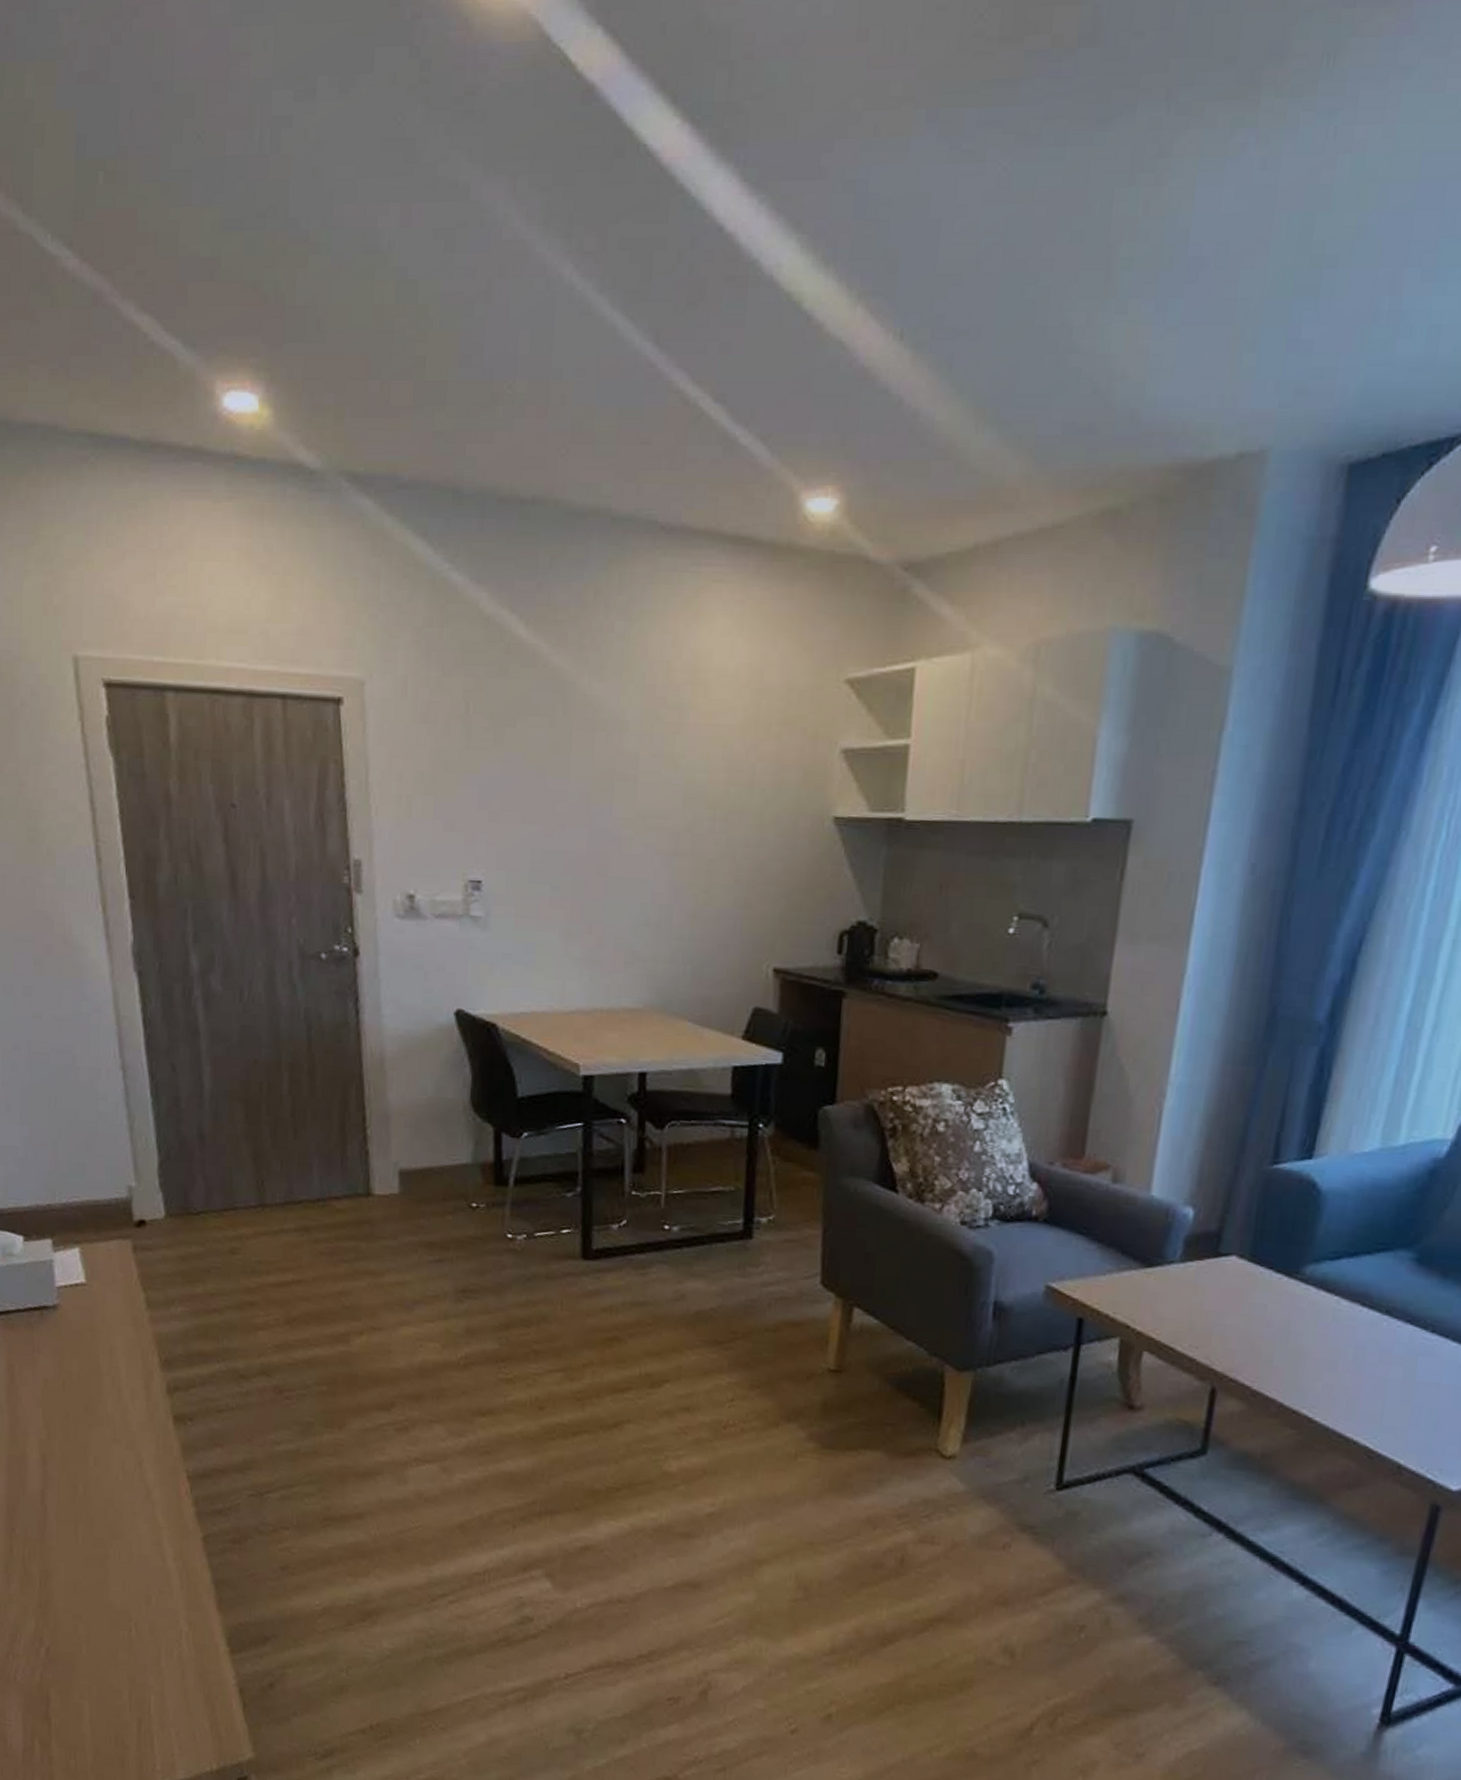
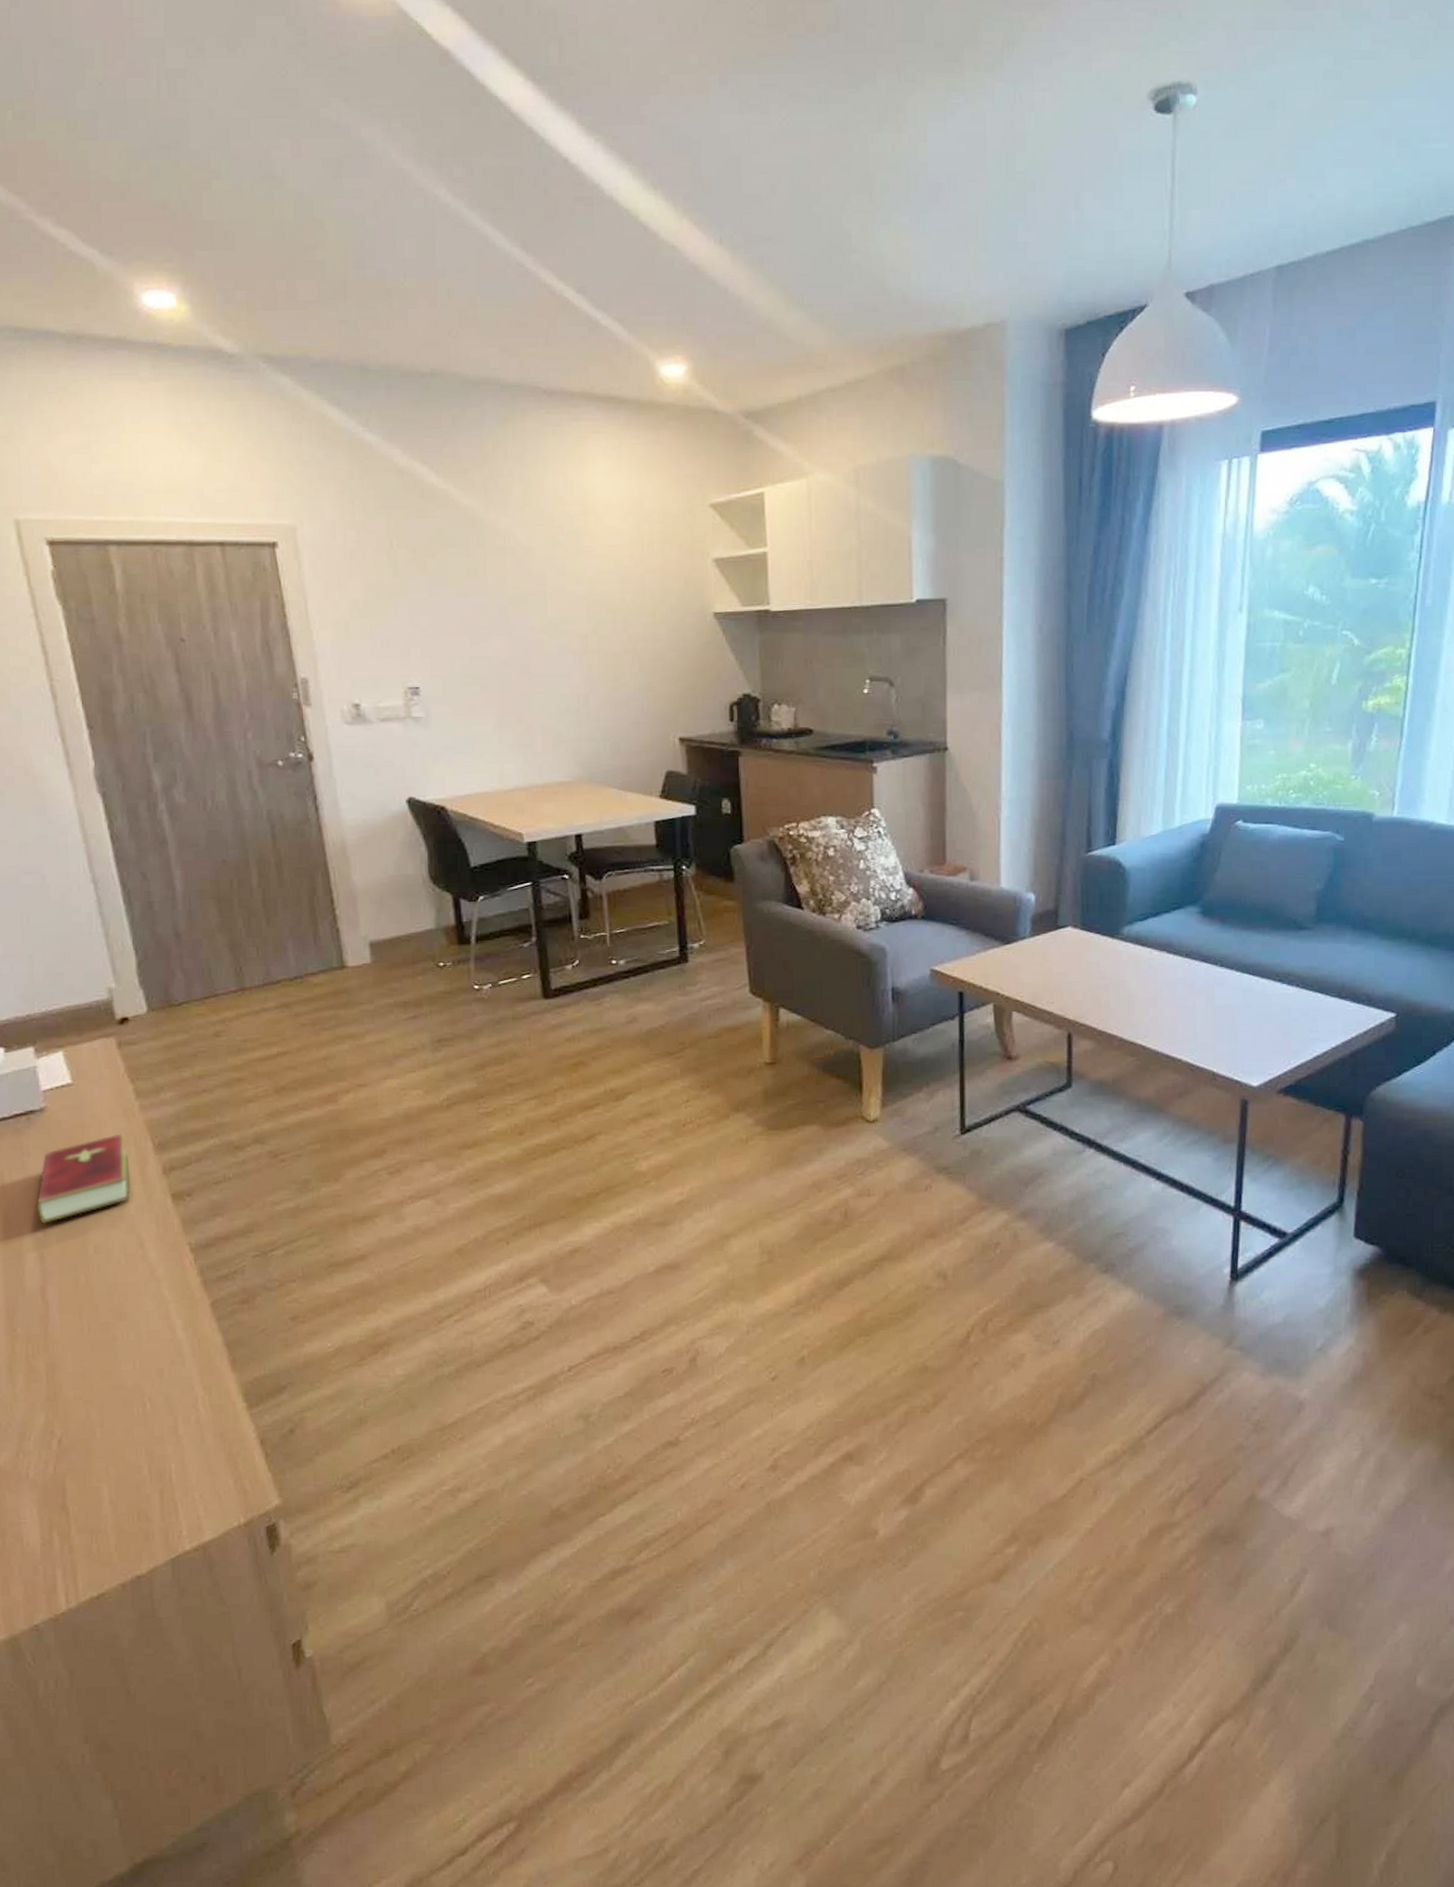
hardcover book: none [43,1343,135,1426] -> present [37,1133,131,1224]

